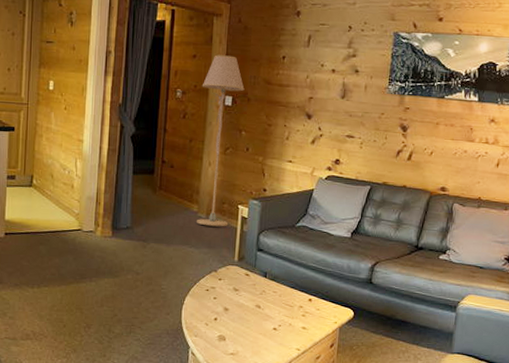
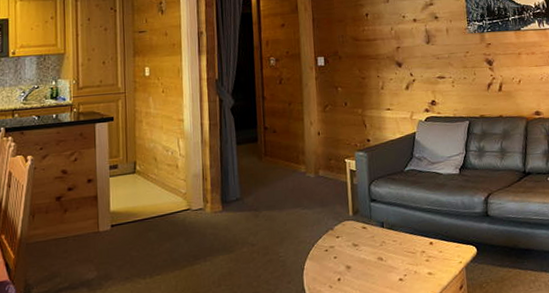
floor lamp: present [197,55,245,227] -> none [293,20,338,185]

